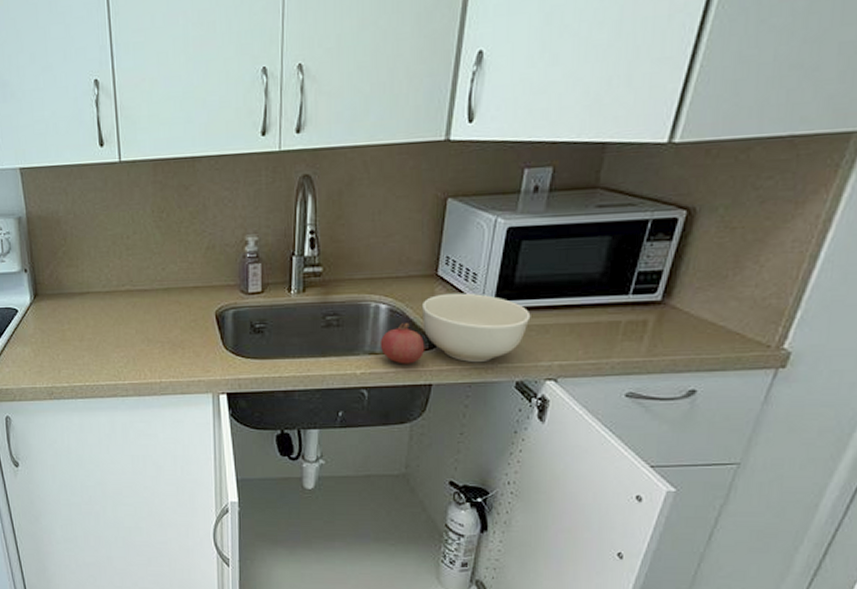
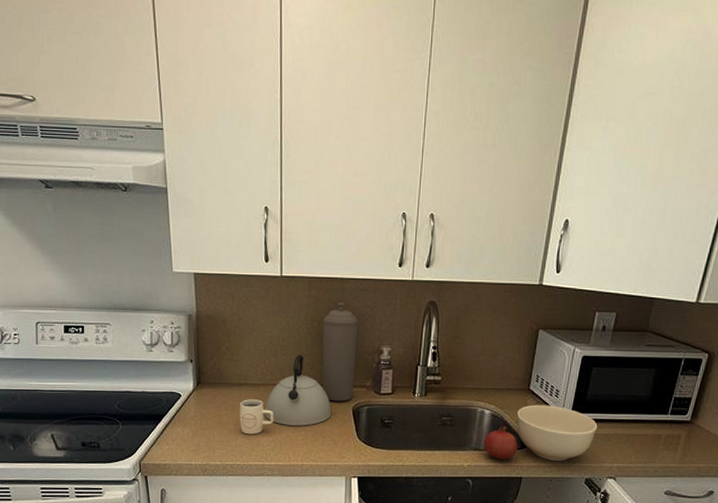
mug: none [84,309,125,351] -> present [239,399,274,435]
kettle: none [113,254,191,338] -> present [265,355,332,426]
canister: none [172,187,217,307] -> present [322,302,359,402]

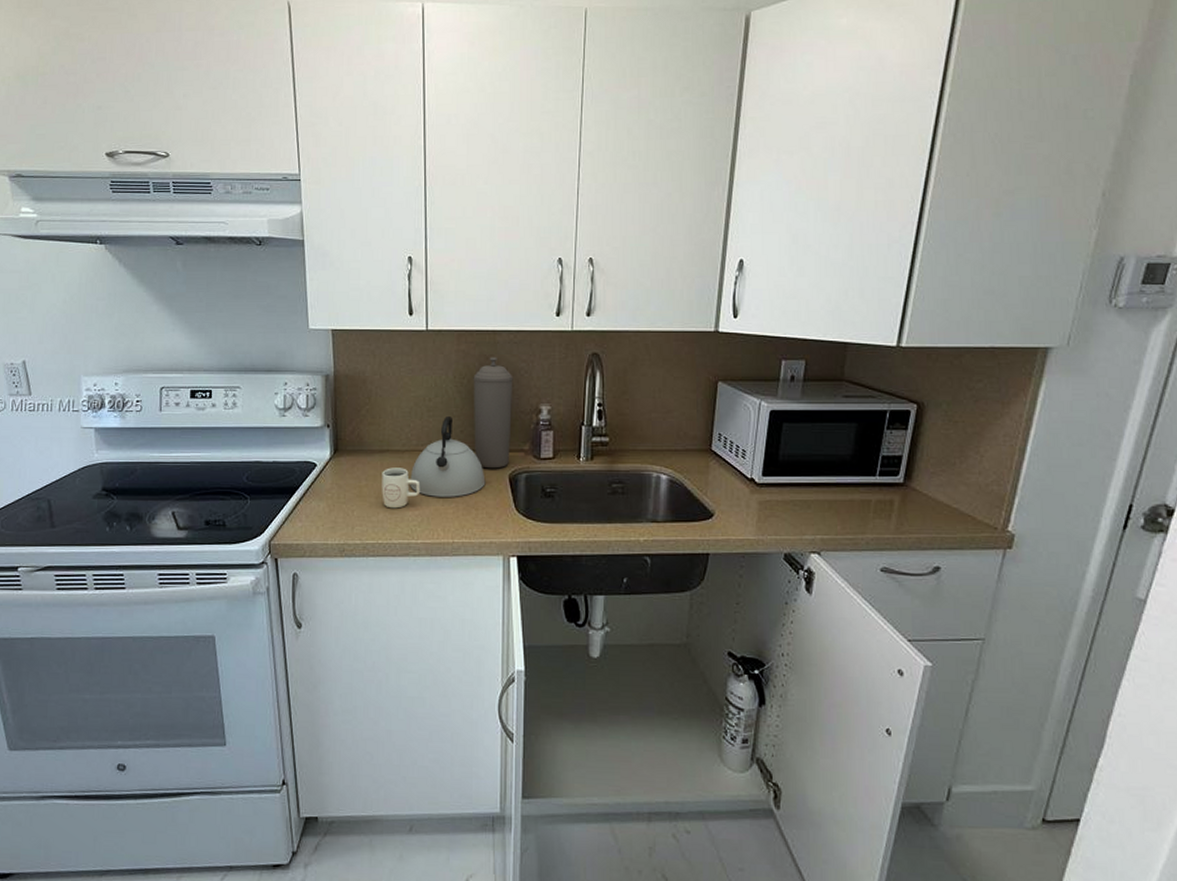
fruit: present [483,426,518,460] -> none [661,494,702,533]
bowl: present [517,404,598,462] -> none [699,467,794,534]

